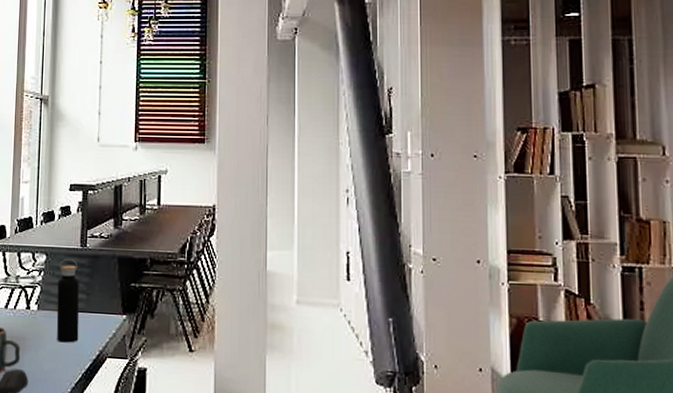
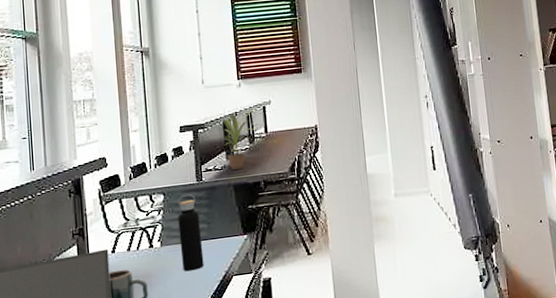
potted plant: none [111,175,151,242] -> present [222,107,259,171]

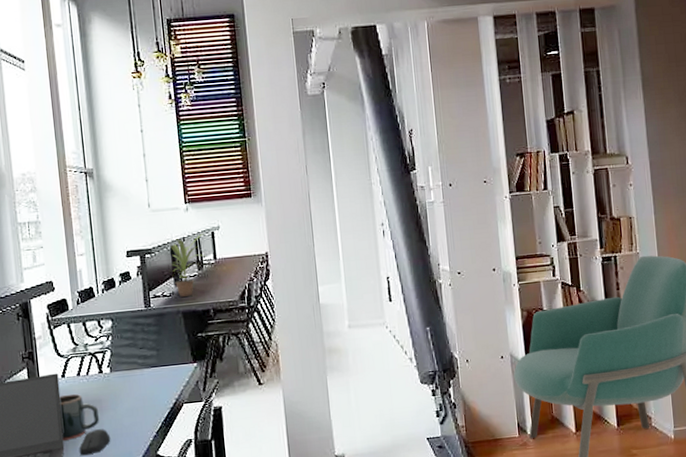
water bottle: present [178,194,204,272] -> none [126,320,154,398]

